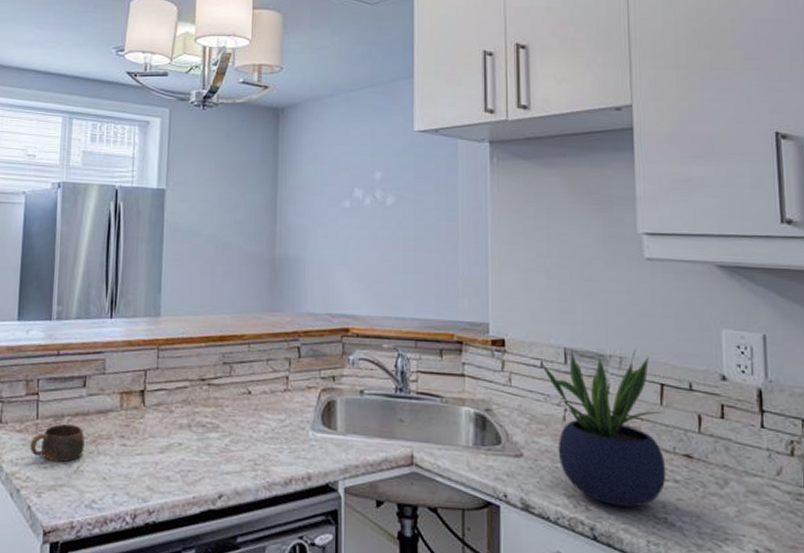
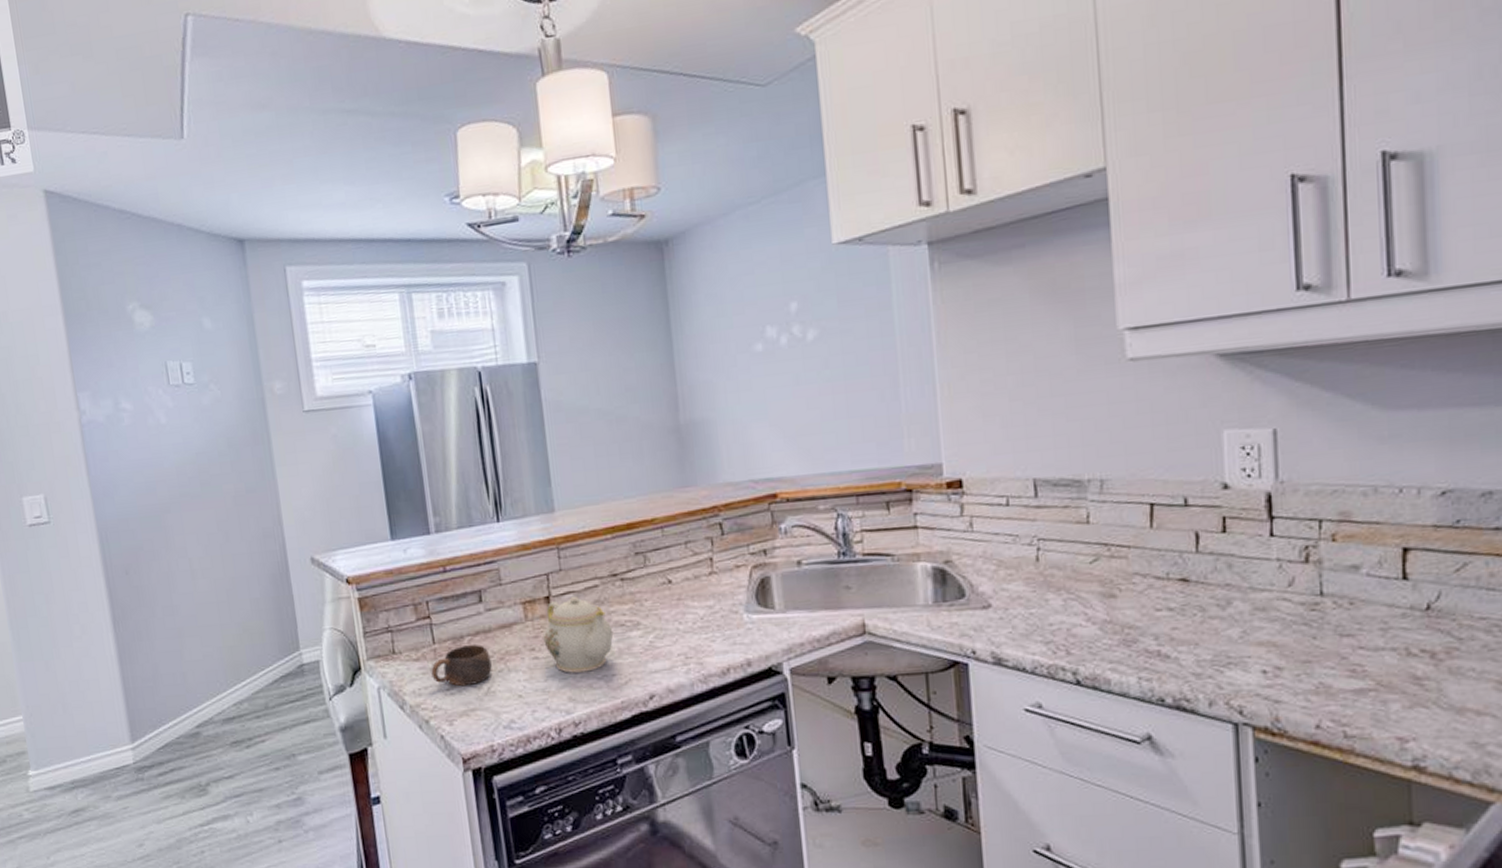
teapot: none [133,393,195,465] -> present [543,595,614,673]
potted plant: present [540,347,666,507] -> none [1005,467,1159,646]

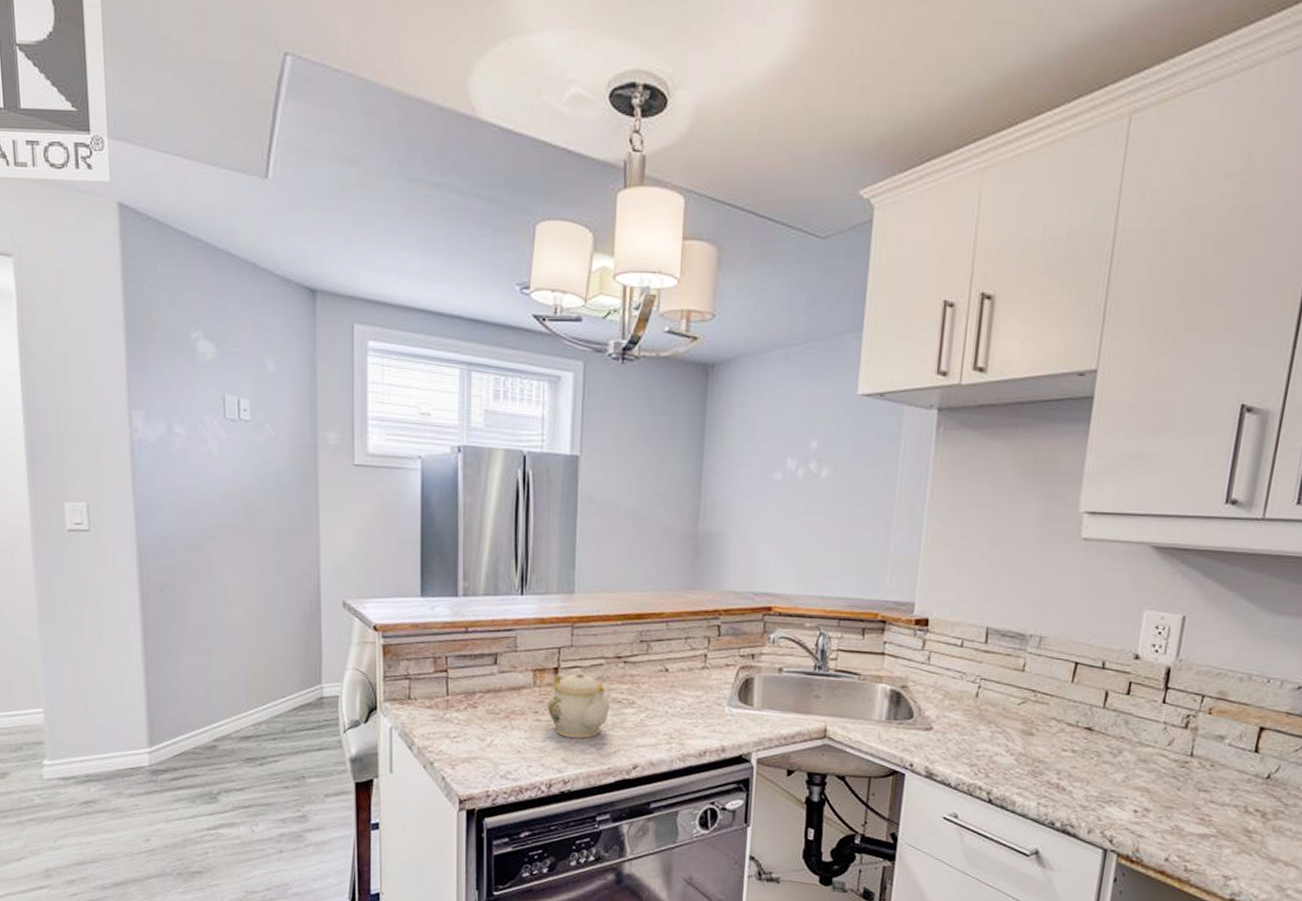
cup: present [431,645,492,687] -> none [441,700,497,737]

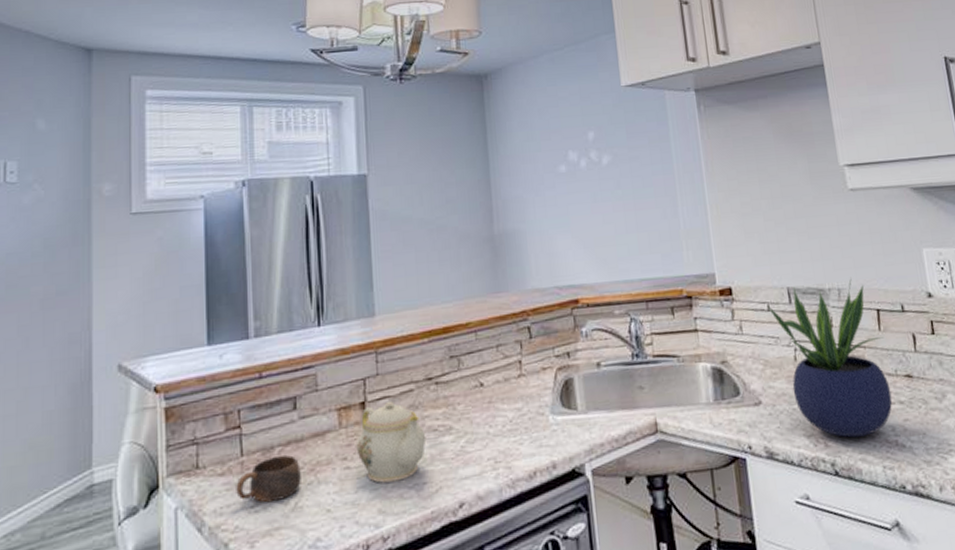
cup: none [441,700,497,737] -> present [236,455,301,503]
potted plant: none [961,627,1075,774] -> present [767,278,893,438]

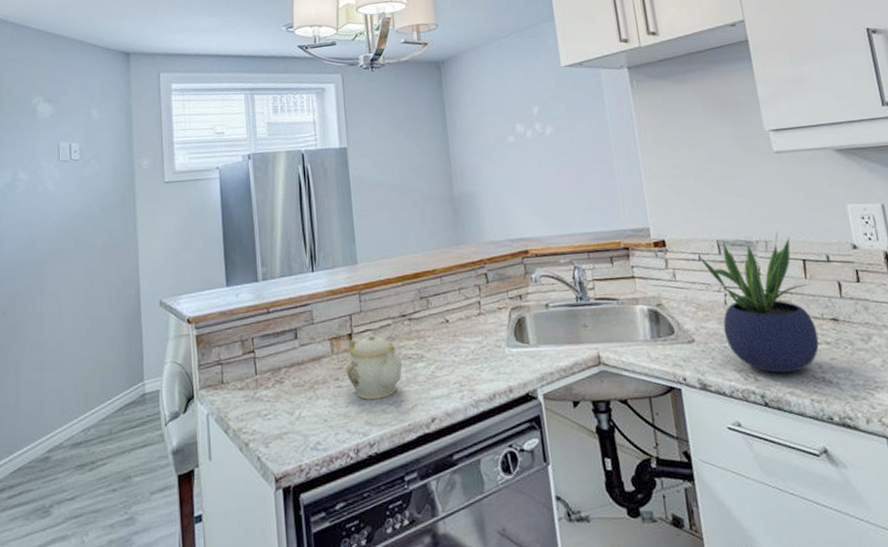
cup: present [236,455,301,503] -> none [252,375,303,413]

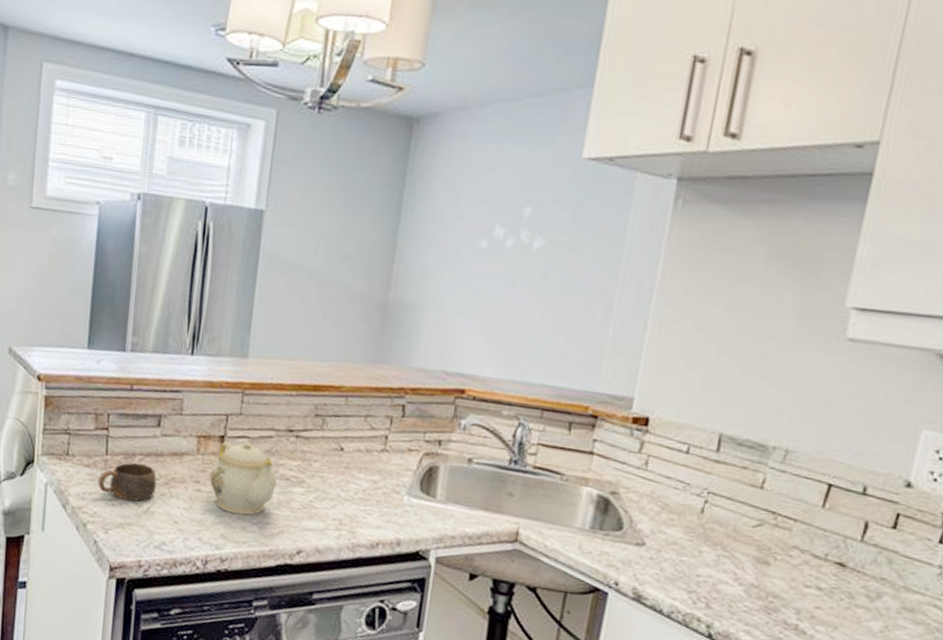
cup: none [252,375,303,413] -> present [98,462,157,502]
potted plant: present [698,231,819,373] -> none [686,434,826,610]

